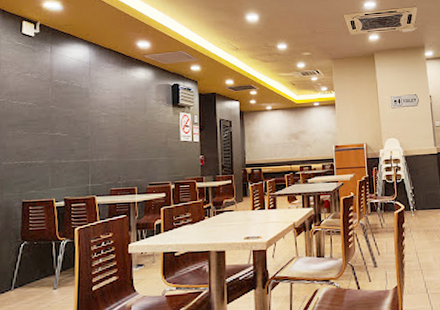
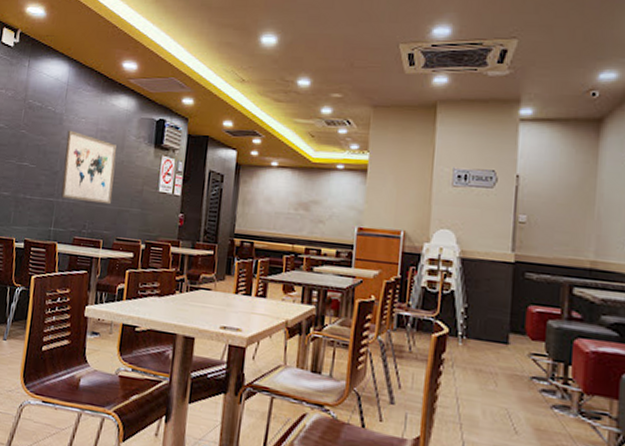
wall art: none [94,101,141,158] -> present [61,130,116,205]

